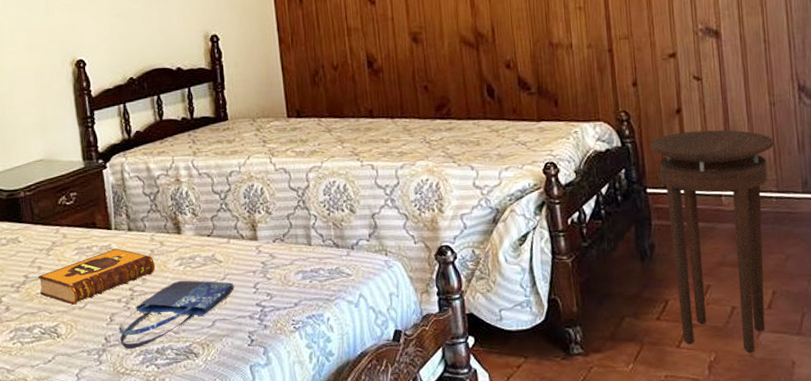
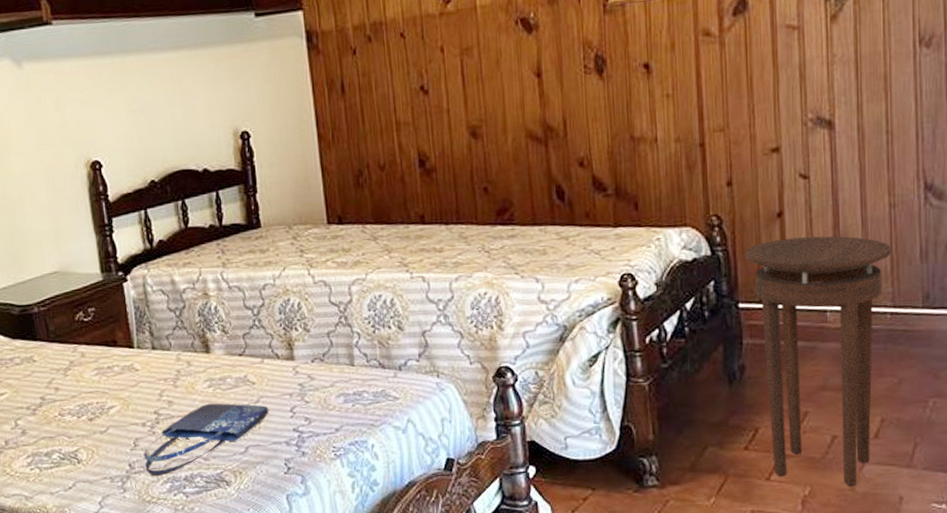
hardback book: present [37,248,156,305] -> none [54,368,183,429]

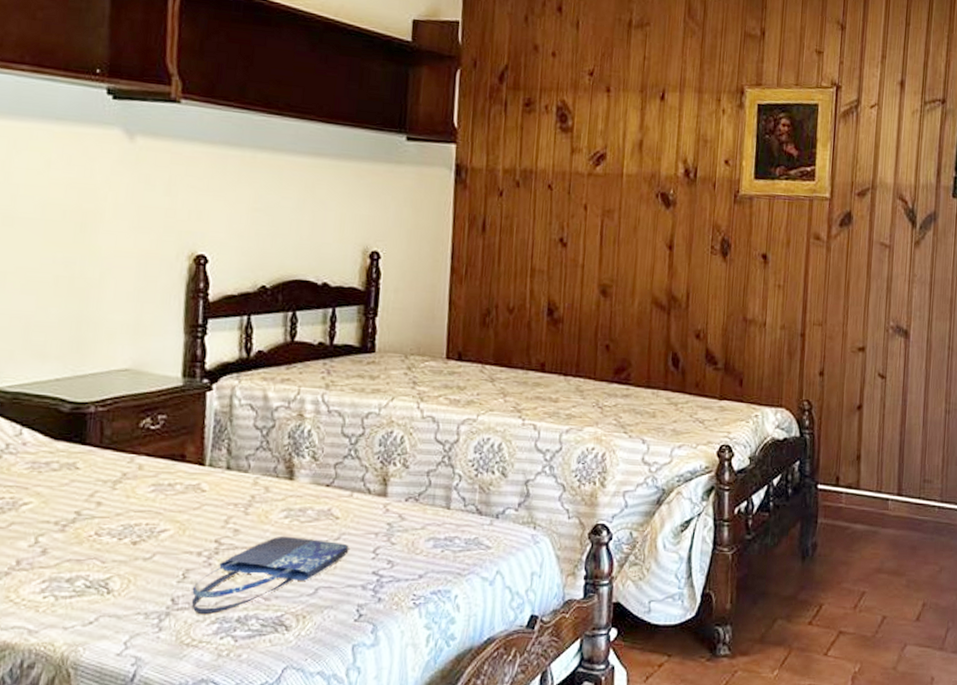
stool: present [744,236,892,486] -> none [827,429,944,665]

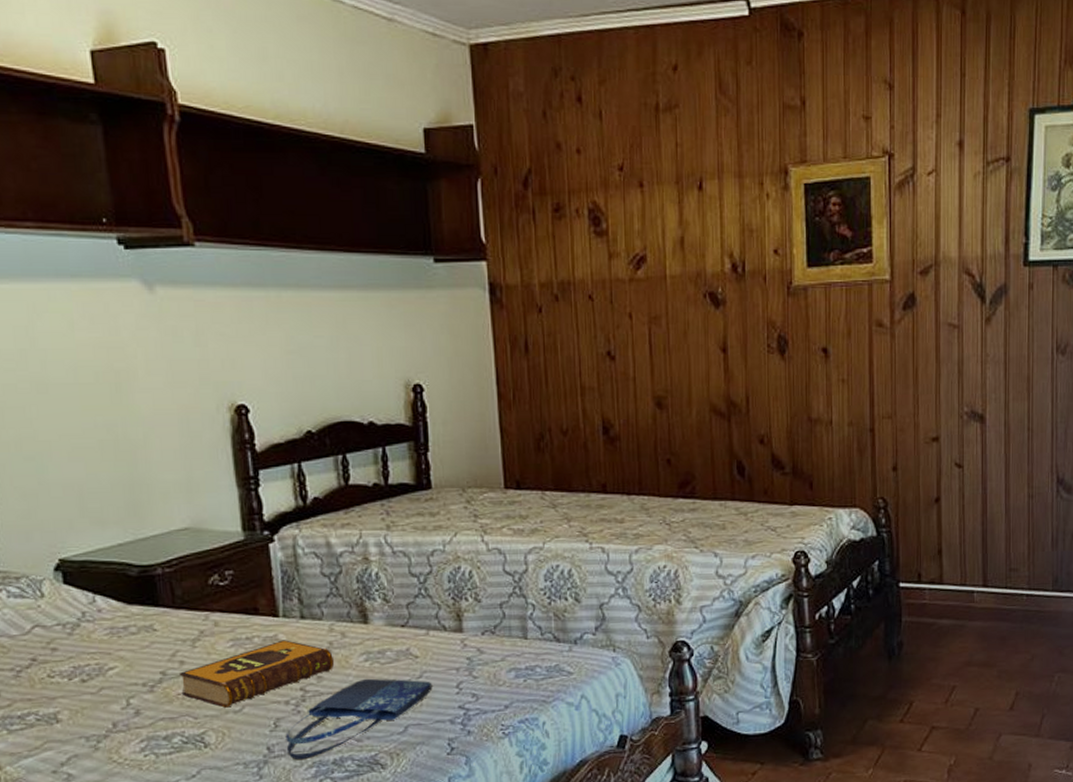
hardback book: none [93,489,254,554] -> present [178,640,335,708]

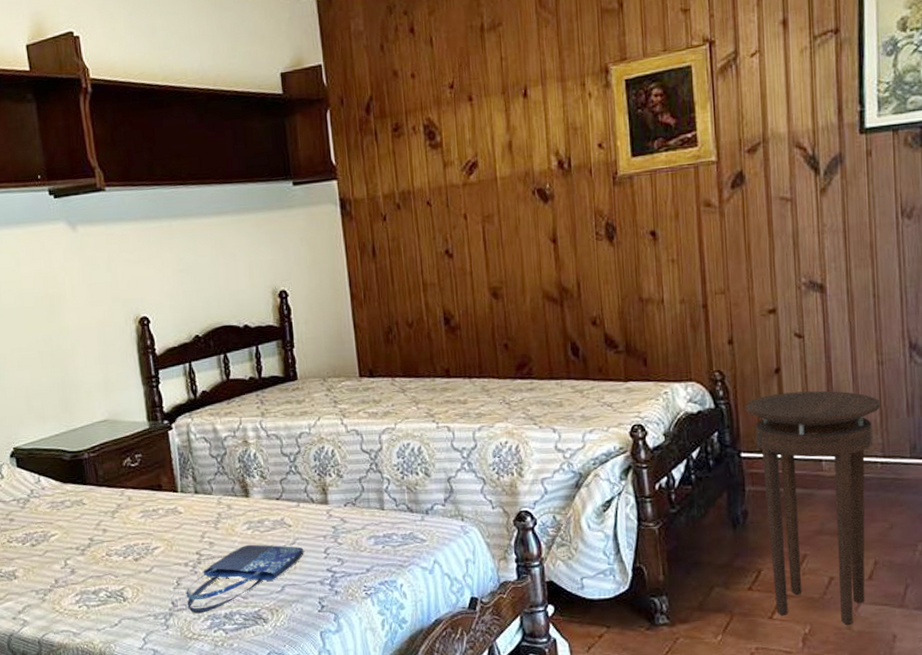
hardback book: present [178,640,335,708] -> none [102,511,223,568]
stool: none [905,522,1030,755] -> present [745,390,881,625]

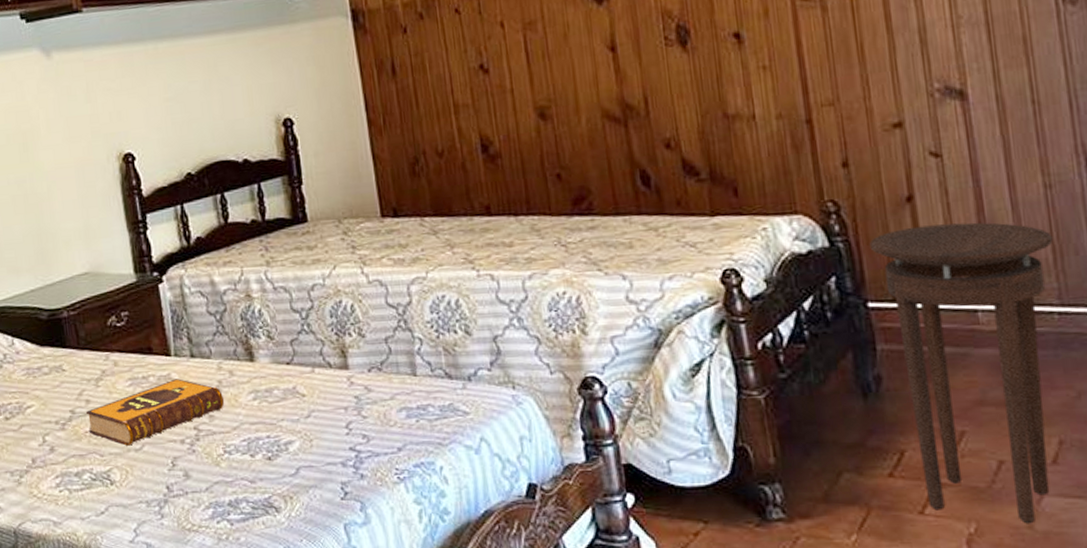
hardback book: none [102,511,223,568] -> present [85,378,225,446]
shopping bag: present [186,544,304,614] -> none [183,417,322,501]

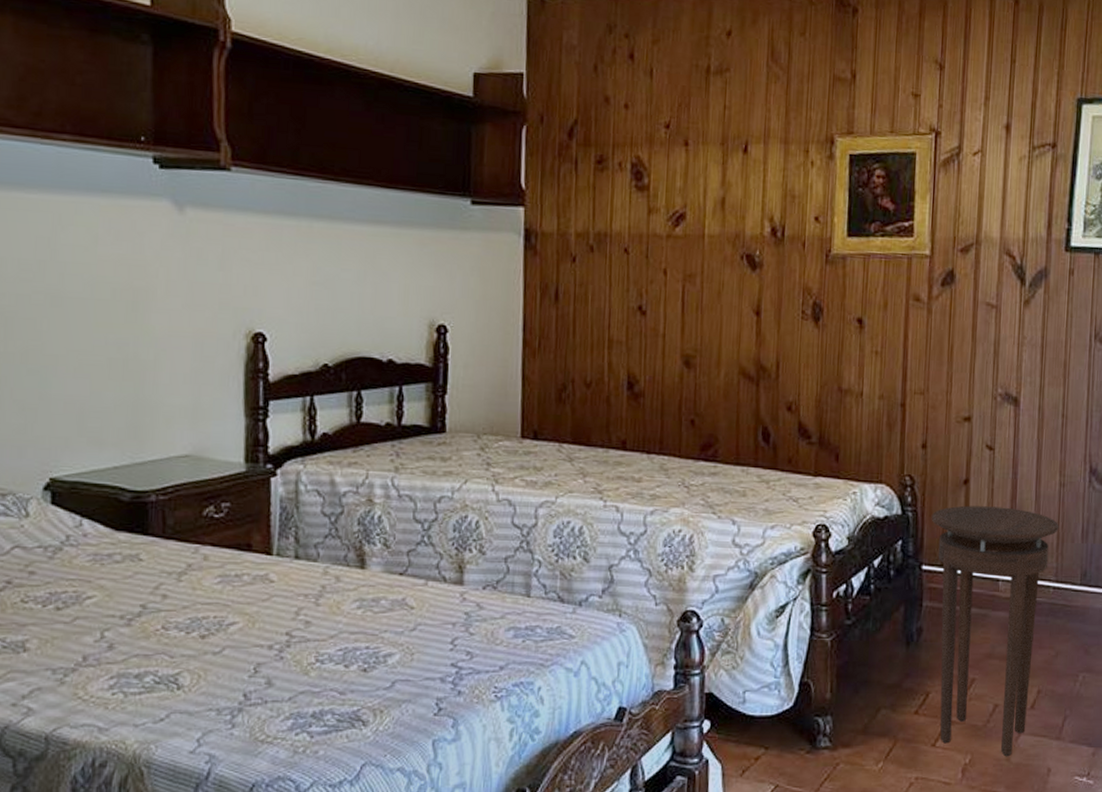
hardback book: present [85,378,225,446] -> none [159,580,326,648]

